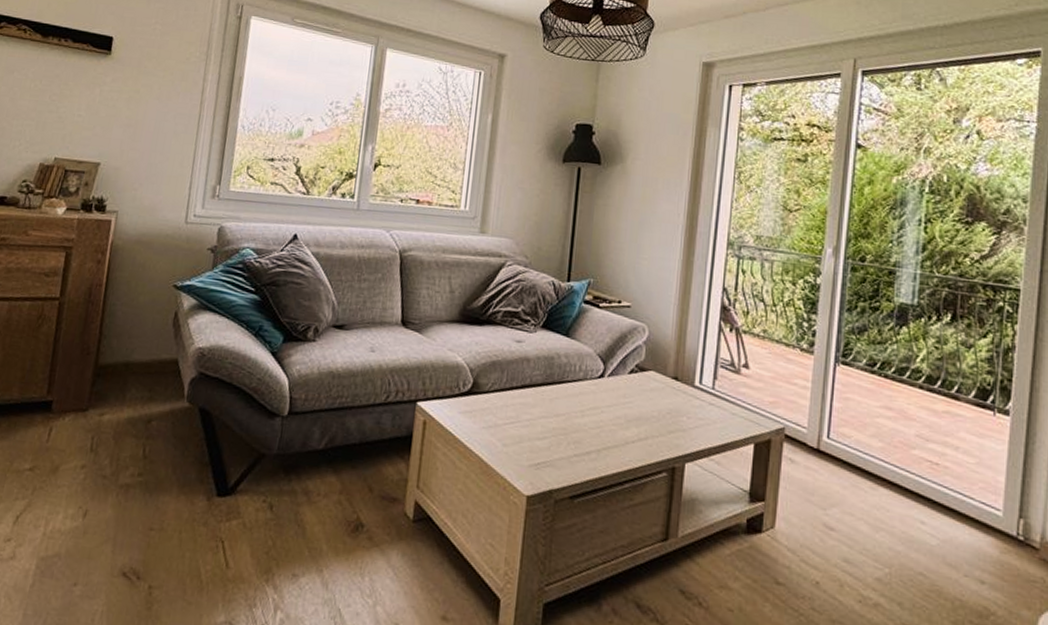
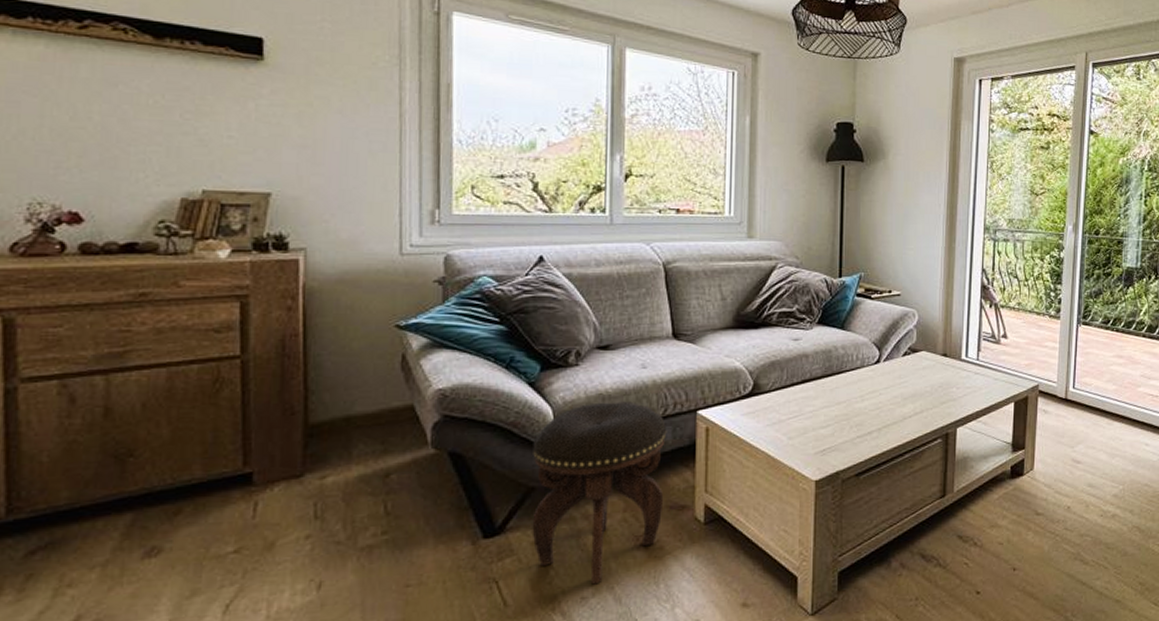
footstool: none [257,379,388,564] -> present [532,401,667,585]

